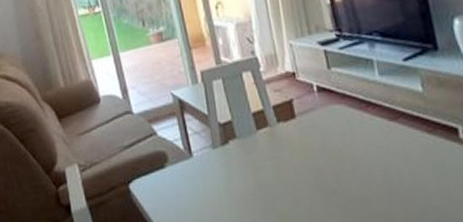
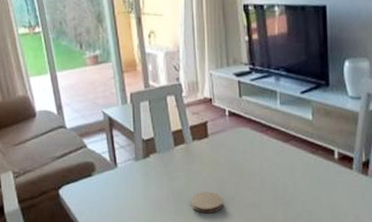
coaster: none [282,183,324,211] -> present [191,191,223,214]

